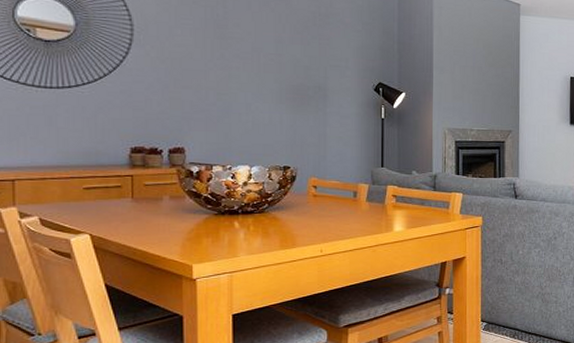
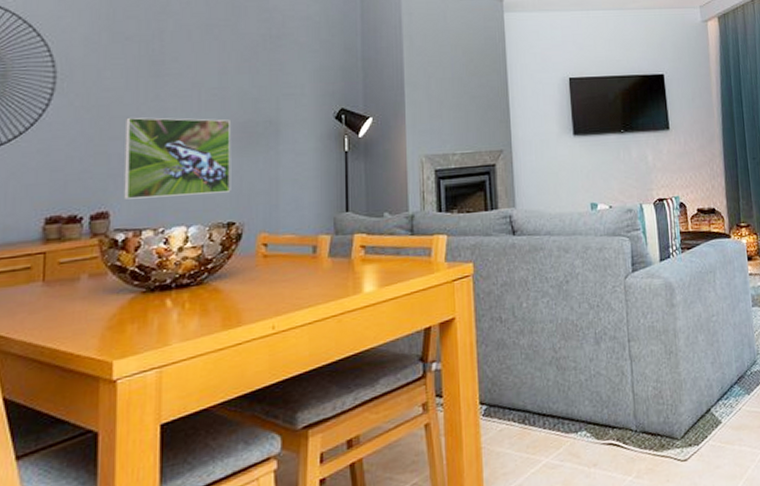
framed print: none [196,71,287,142] -> present [123,117,232,200]

